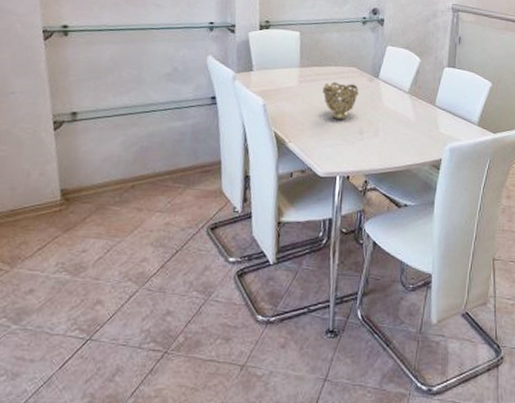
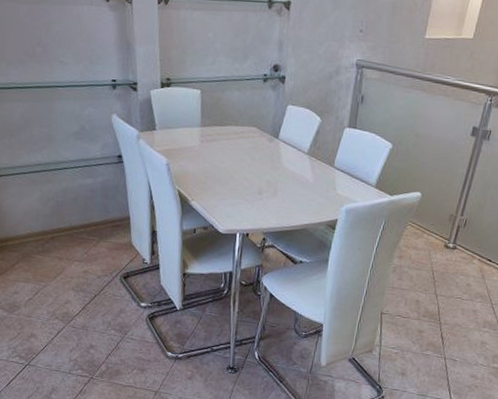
decorative bowl: present [322,81,360,120] -> none [223,141,260,180]

